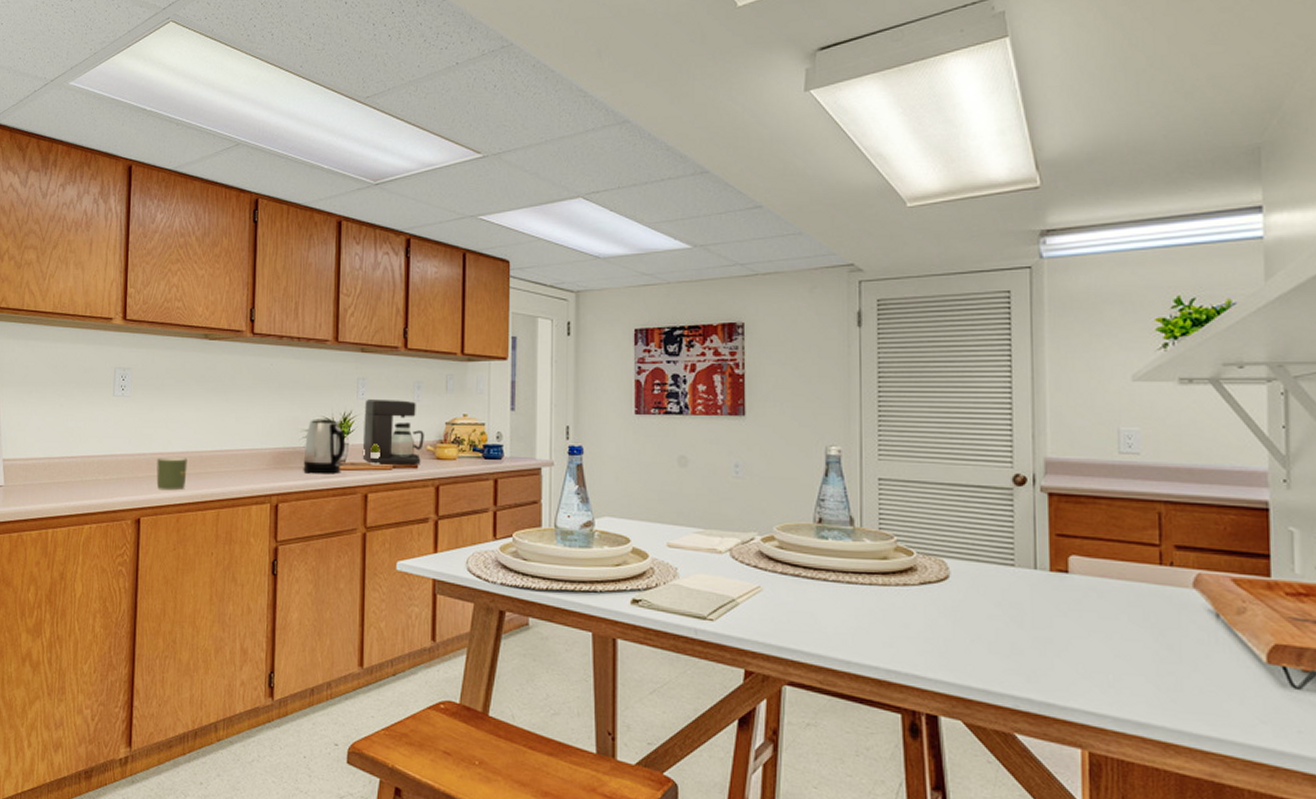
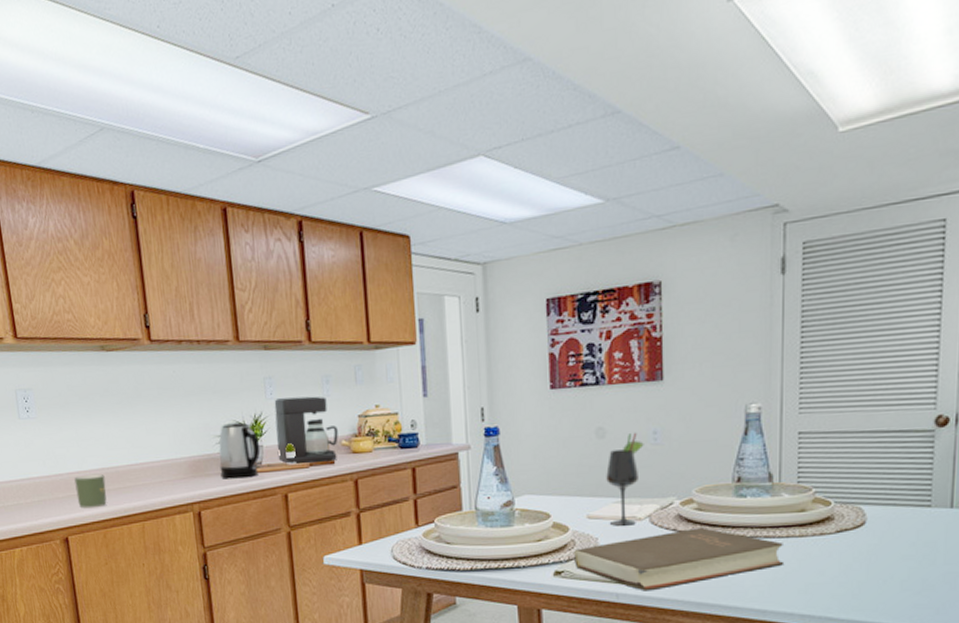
book: none [653,567,868,630] -> present [574,528,785,591]
wine glass: none [687,463,726,558] -> present [606,432,644,526]

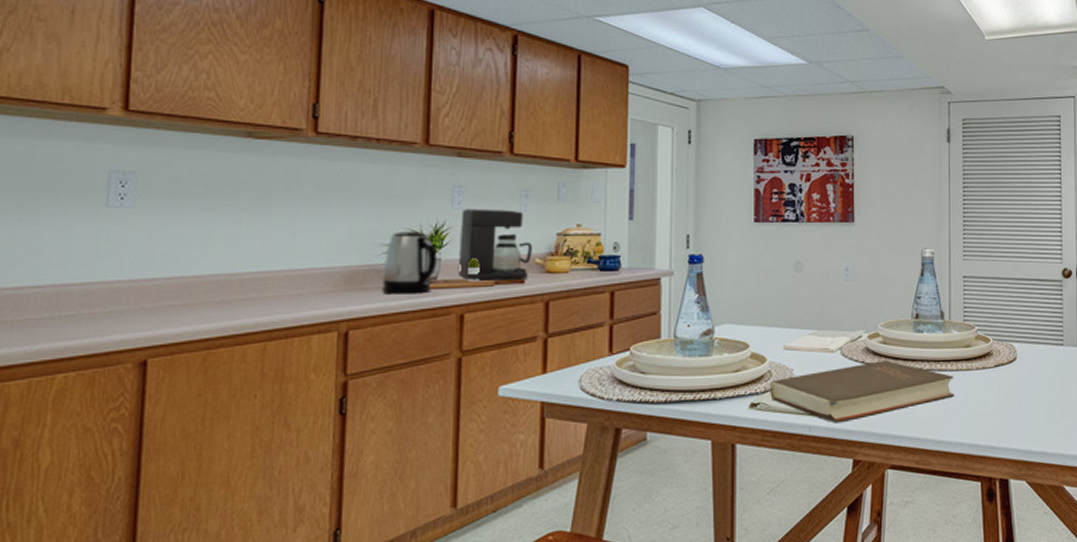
mug: present [74,474,107,509] -> none [172,280,221,324]
wine glass: present [606,432,644,526] -> none [803,267,837,358]

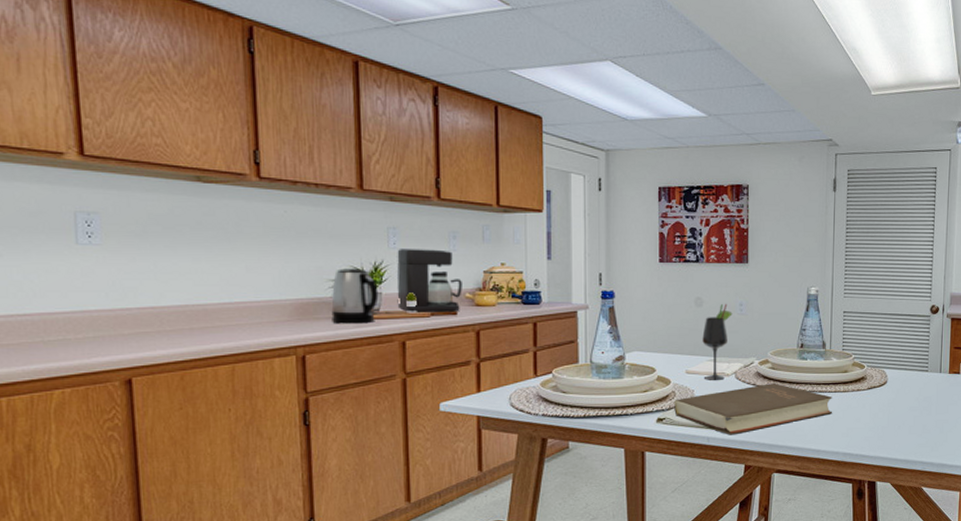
wine glass: none [803,267,837,358] -> present [702,303,733,380]

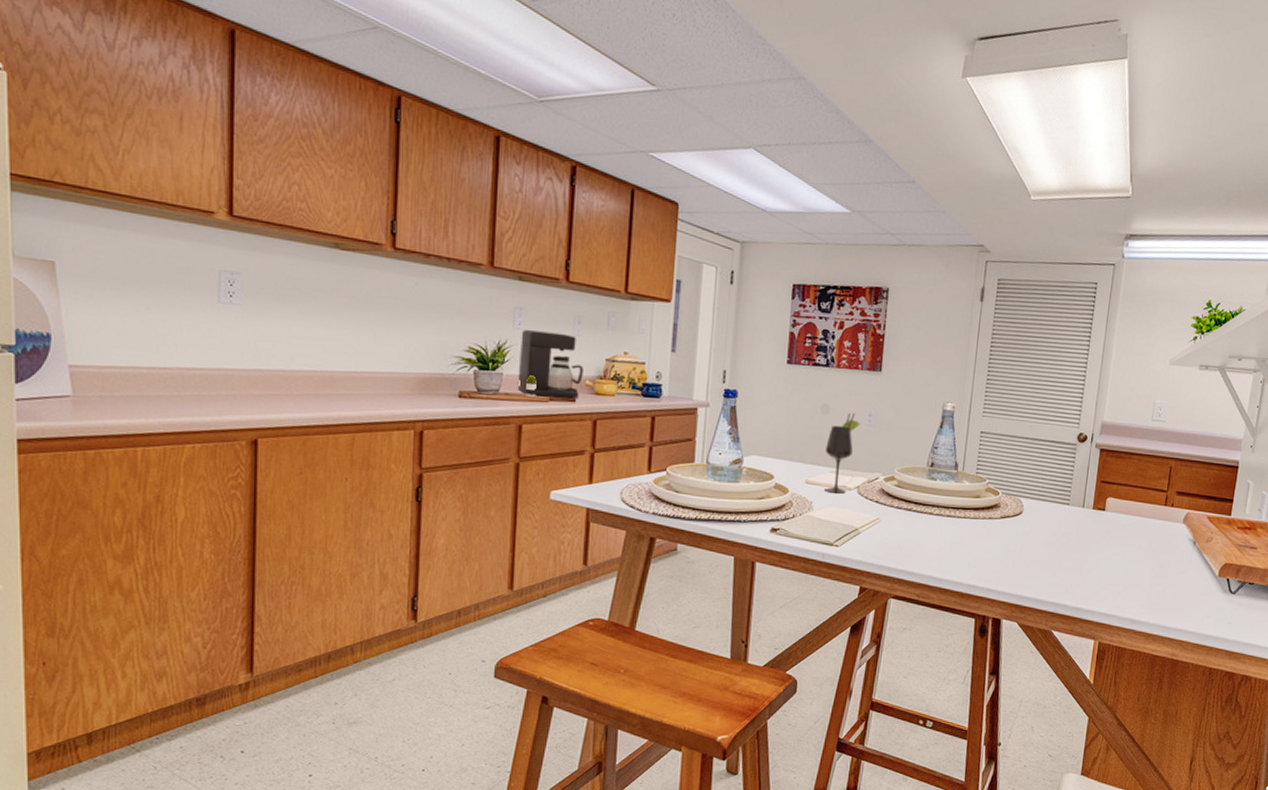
kettle: present [331,268,379,324] -> none [452,345,500,404]
book: present [674,383,833,435] -> none [790,502,961,554]

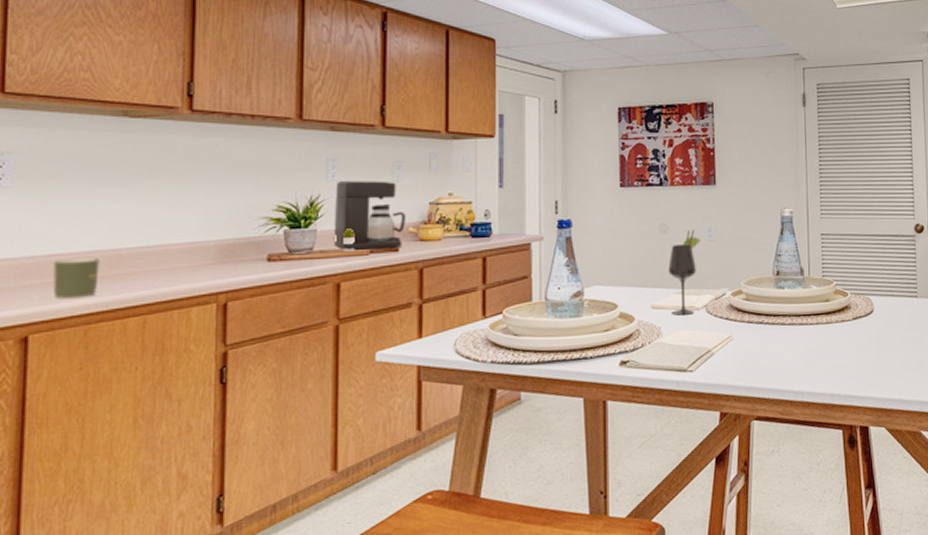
mug: none [277,375,316,412] -> present [53,257,100,300]

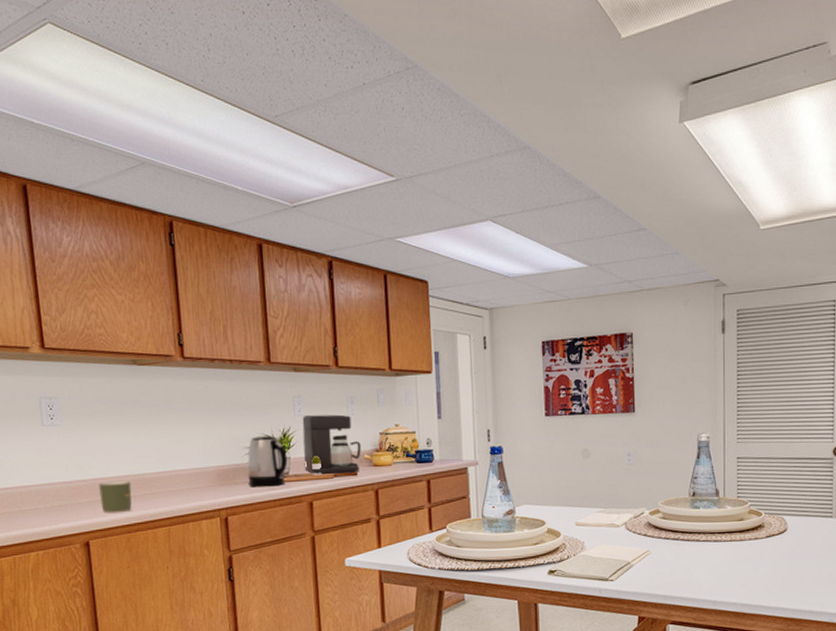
kettle: none [259,204,313,266] -> present [247,436,288,488]
wine glass: present [668,229,701,316] -> none [591,454,621,532]

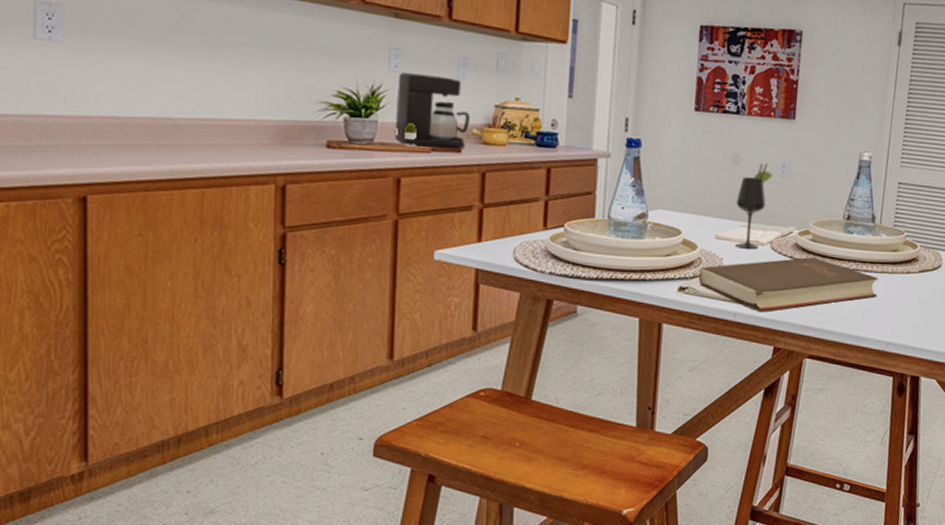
mug: present [99,480,132,514] -> none [109,122,156,165]
kettle: present [247,436,288,488] -> none [319,89,374,155]
book: none [565,533,729,587] -> present [699,257,878,313]
wine glass: none [591,454,621,532] -> present [736,163,773,249]

